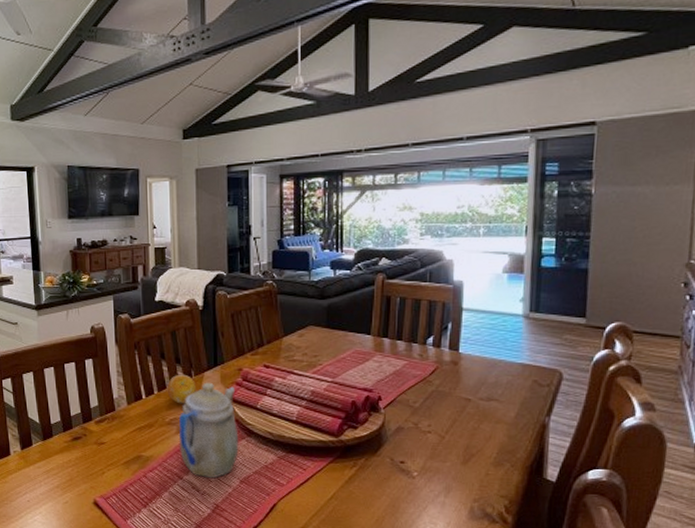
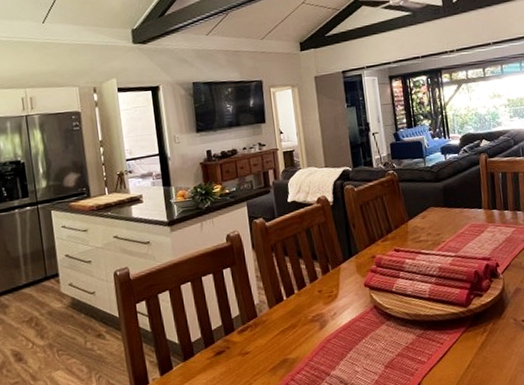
fruit: present [167,374,197,404] -> none [306,269,336,300]
teapot: present [179,382,239,478] -> none [321,273,381,369]

